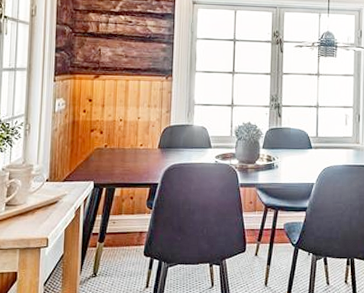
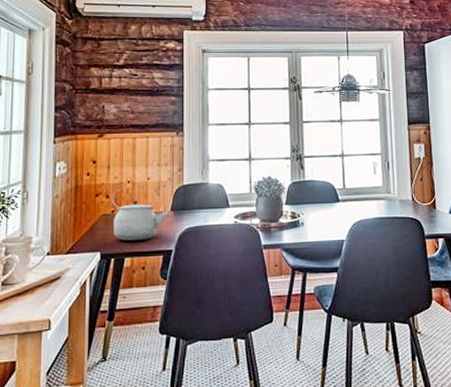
tea kettle: none [105,127,158,173] -> present [111,189,171,241]

